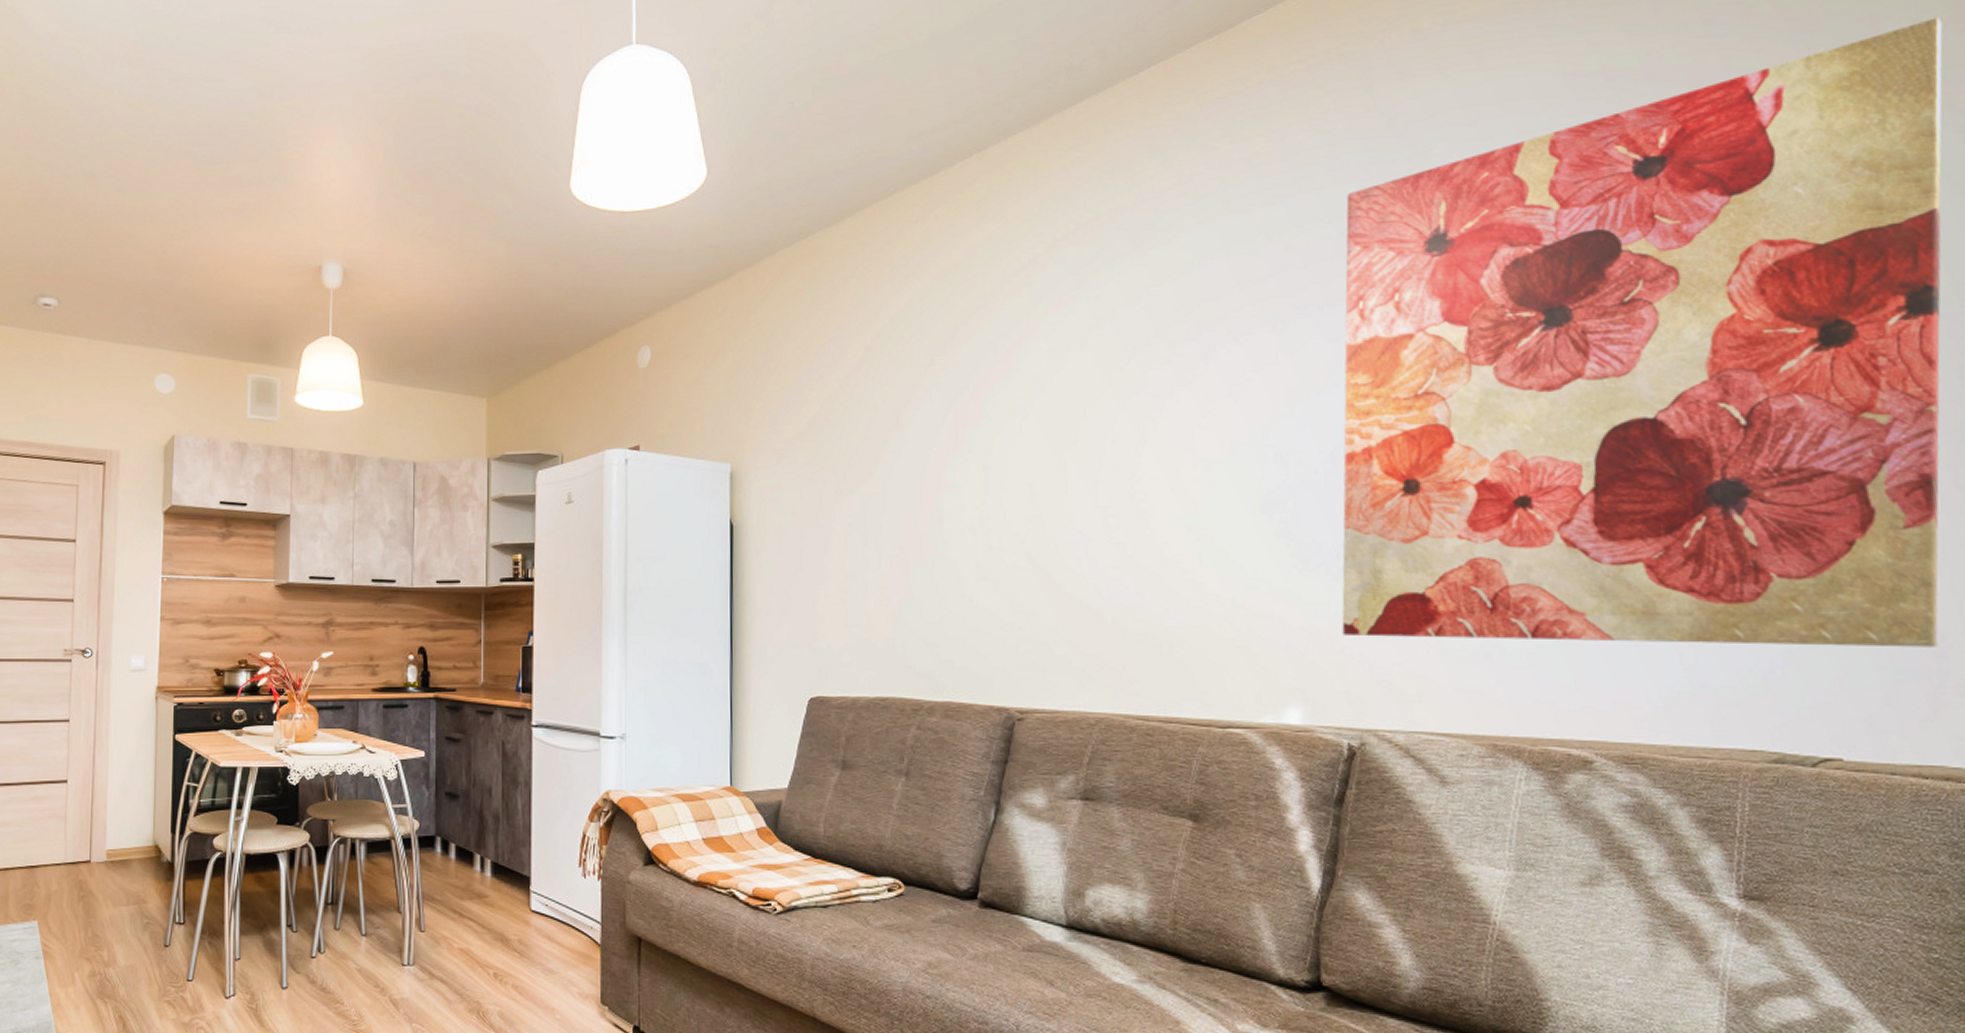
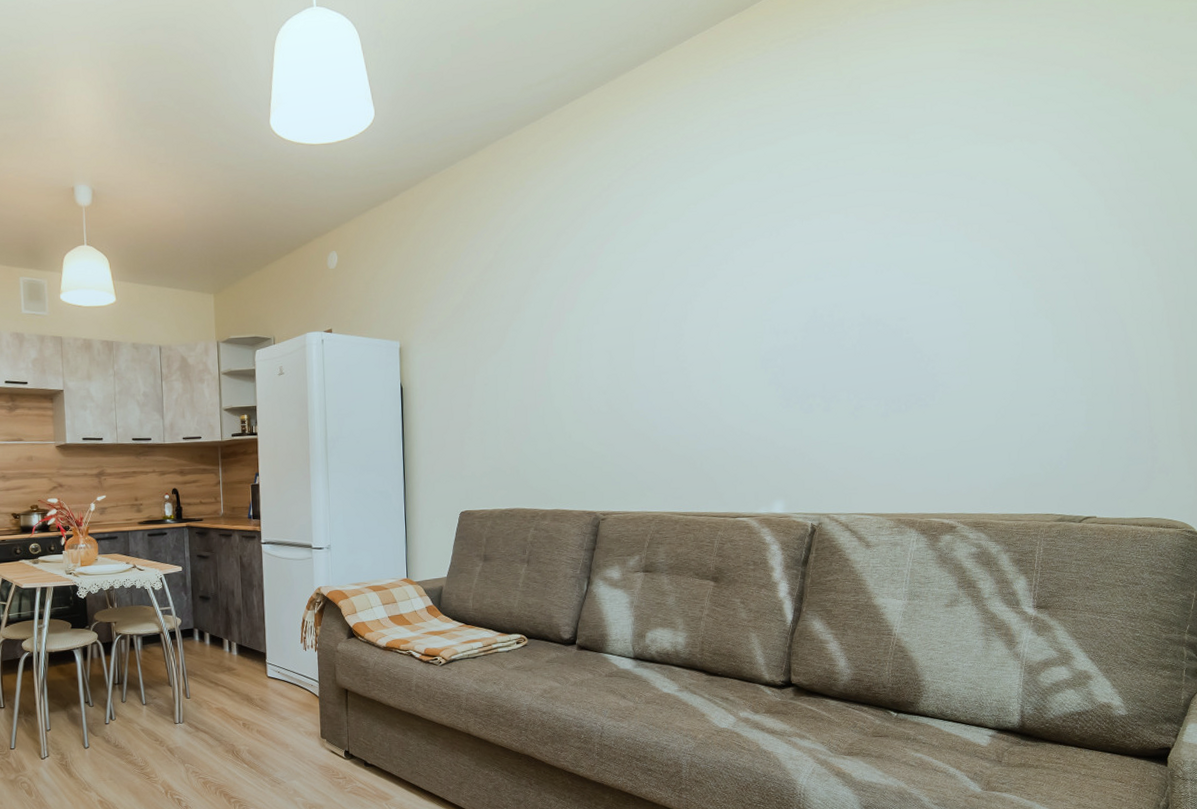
wall art: present [1341,17,1943,647] -> none [809,17,1185,451]

